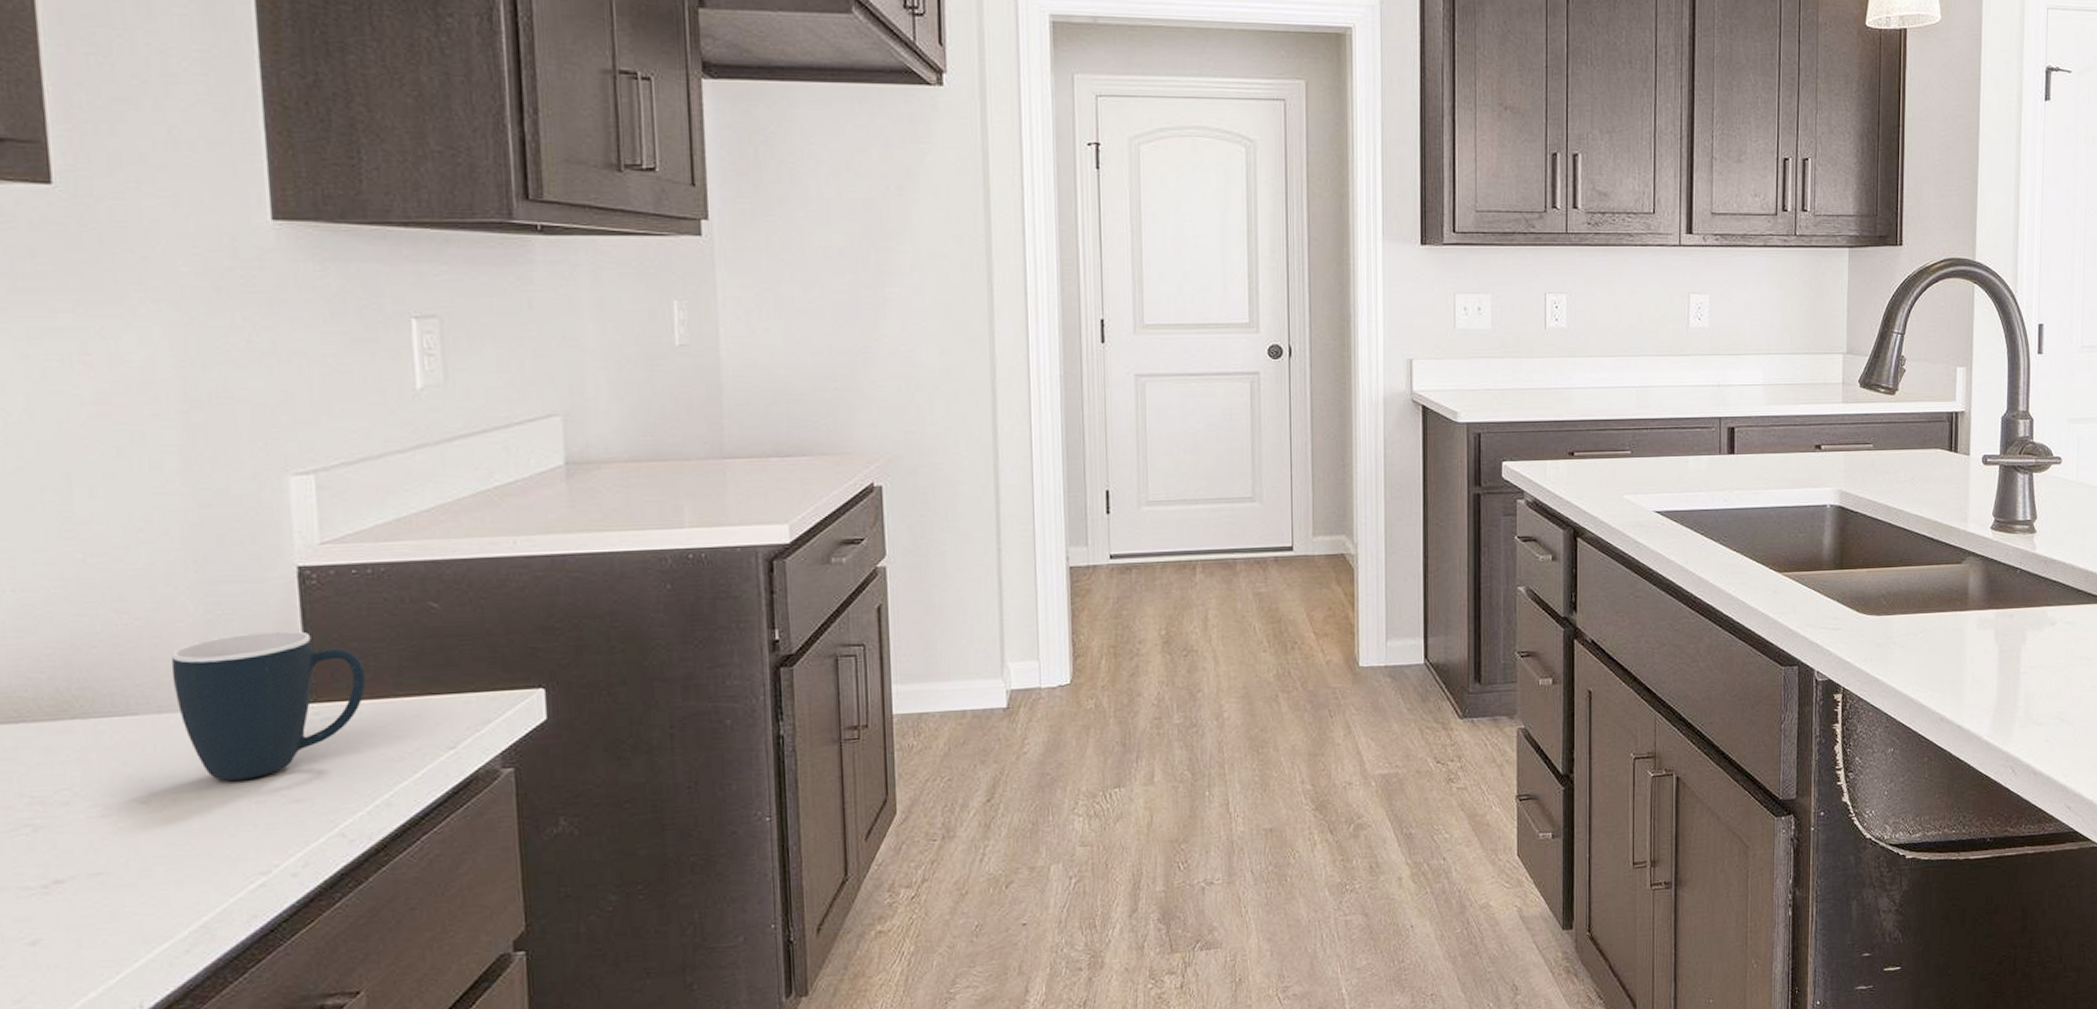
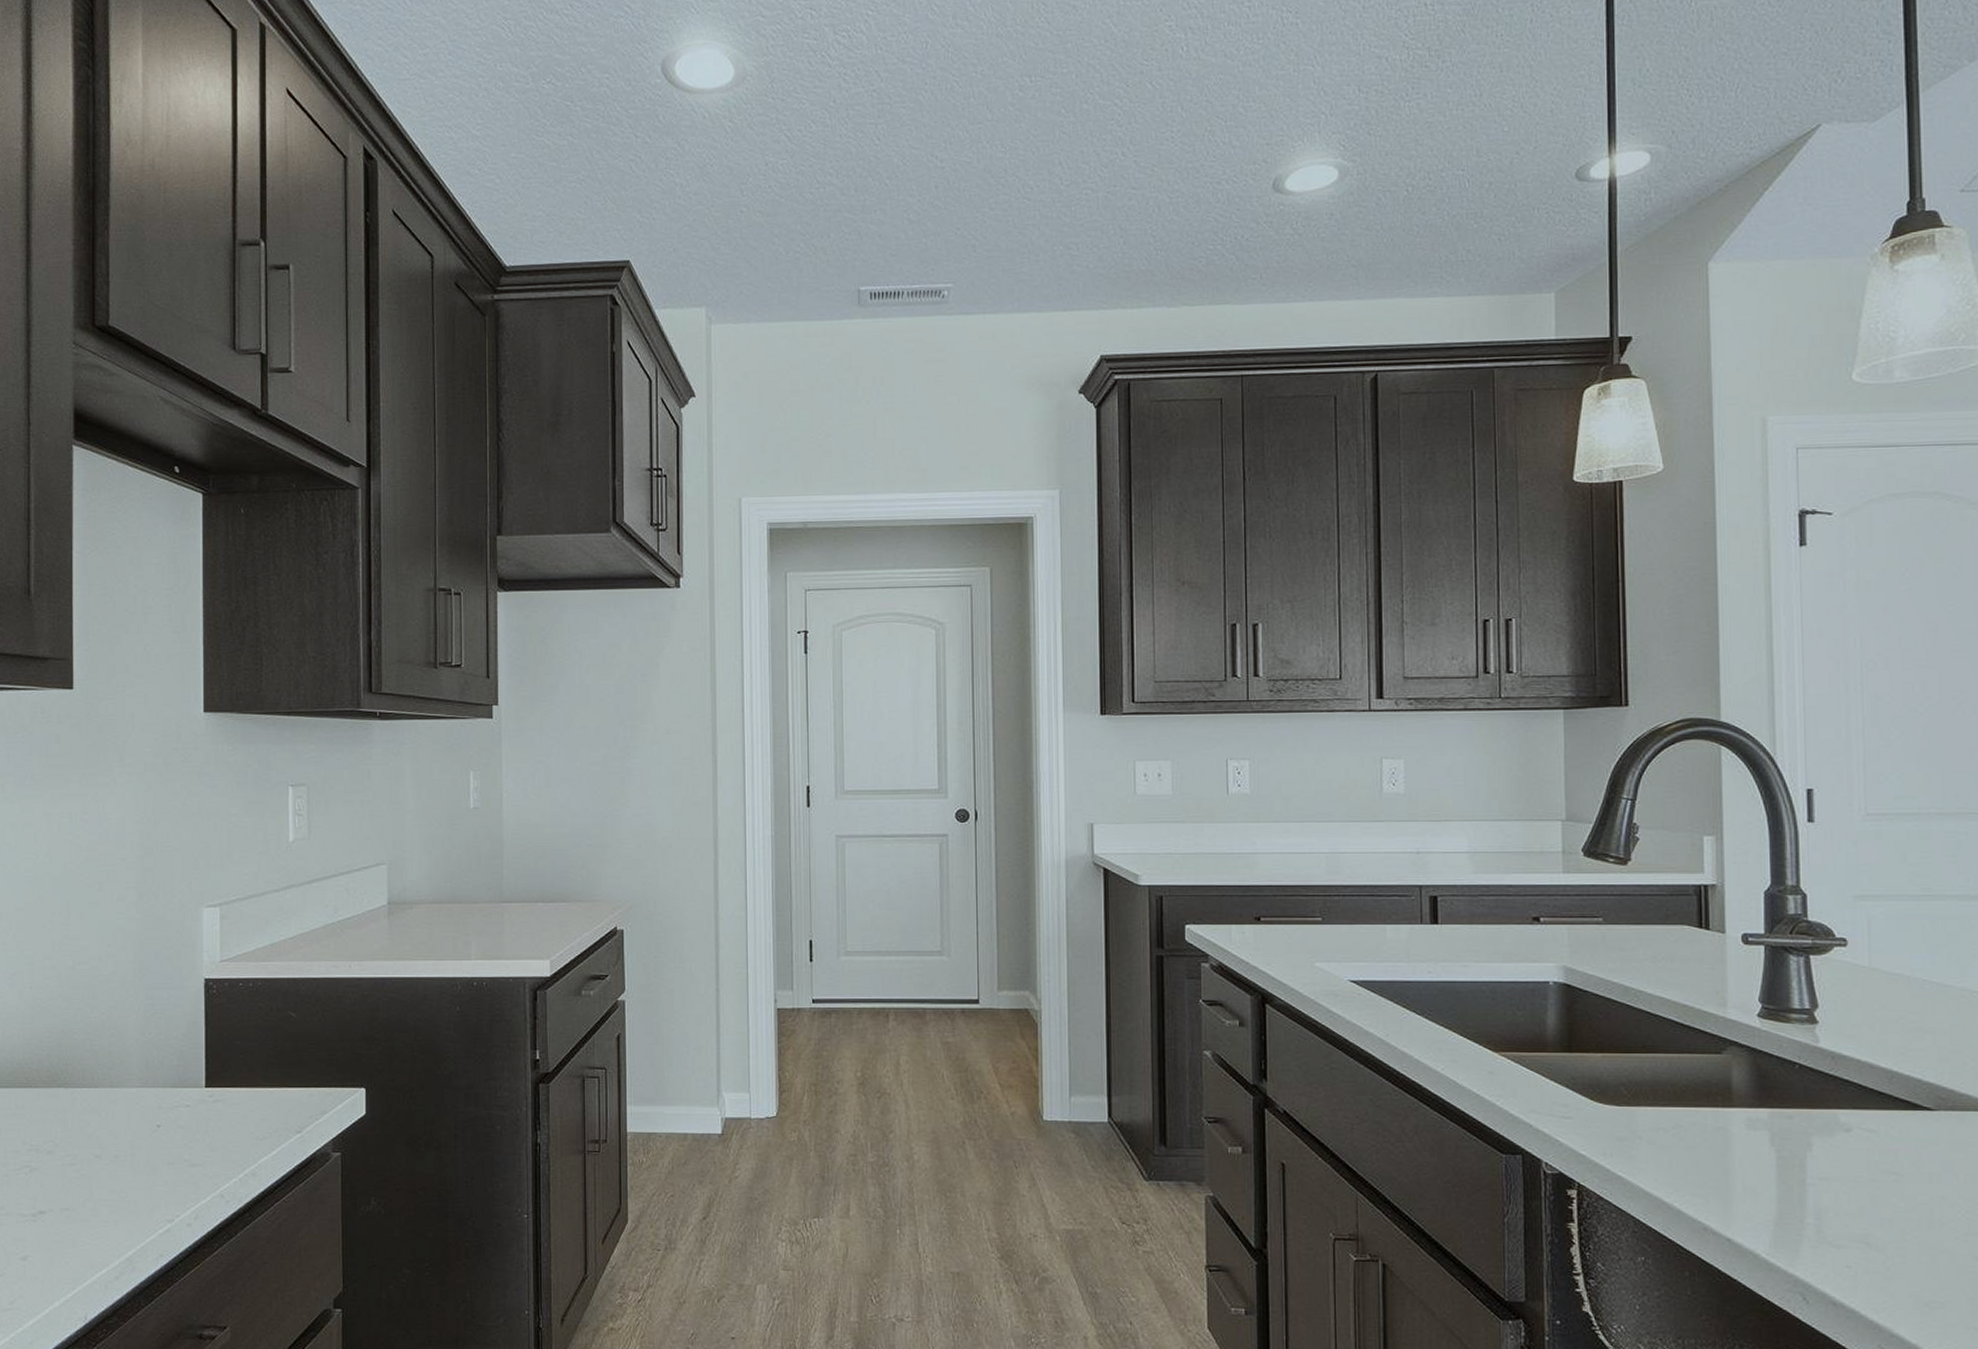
mug: present [171,630,366,781] -> none [121,1028,244,1144]

